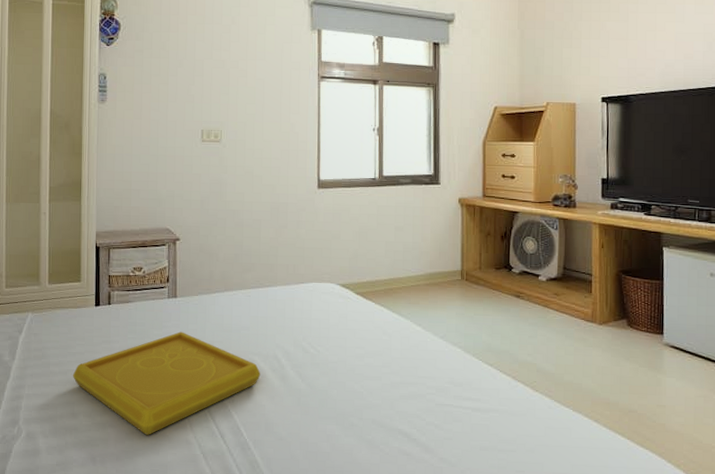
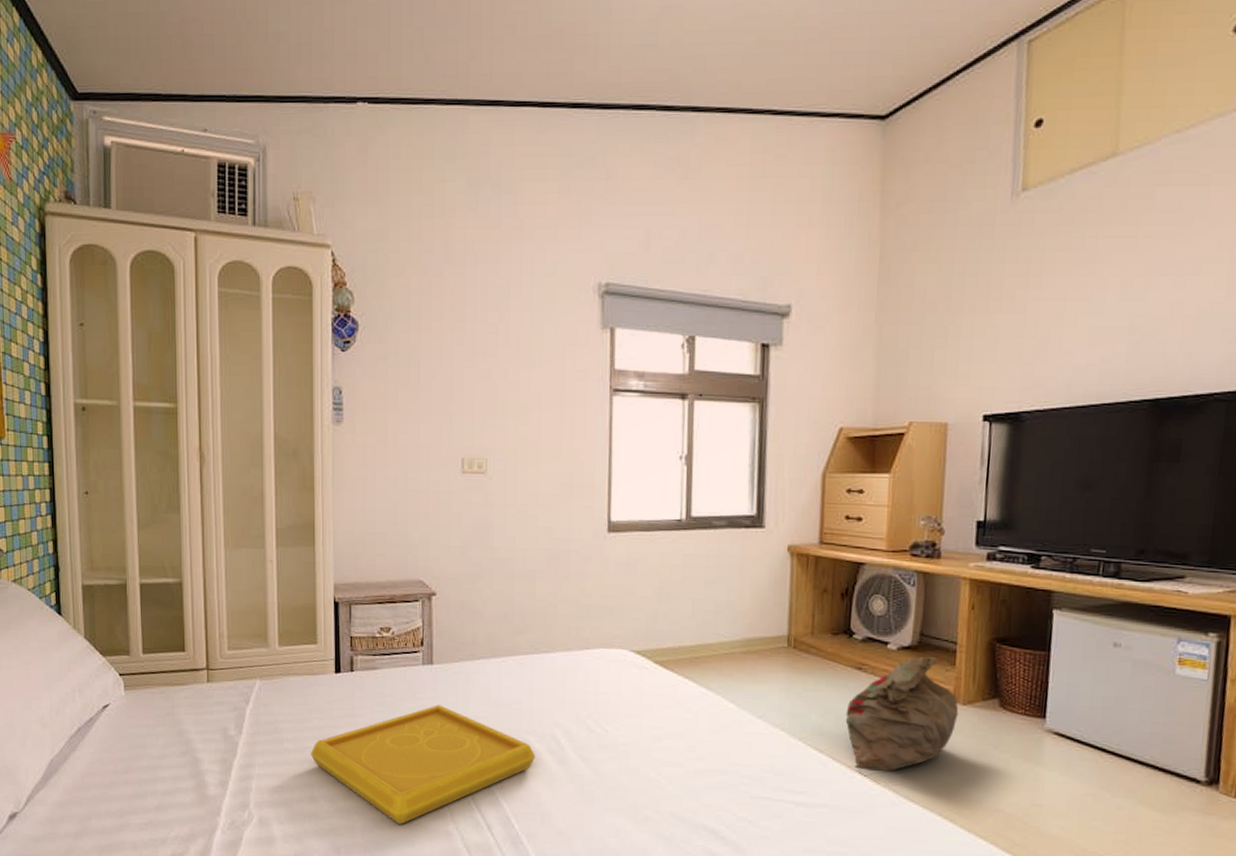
bag: none [508,285,596,381] -> present [845,656,959,772]

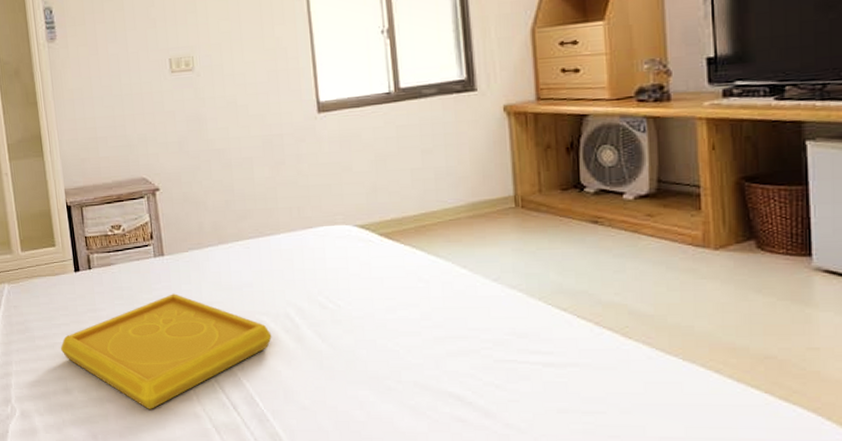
bag: present [845,656,959,772] -> none [586,202,711,326]

